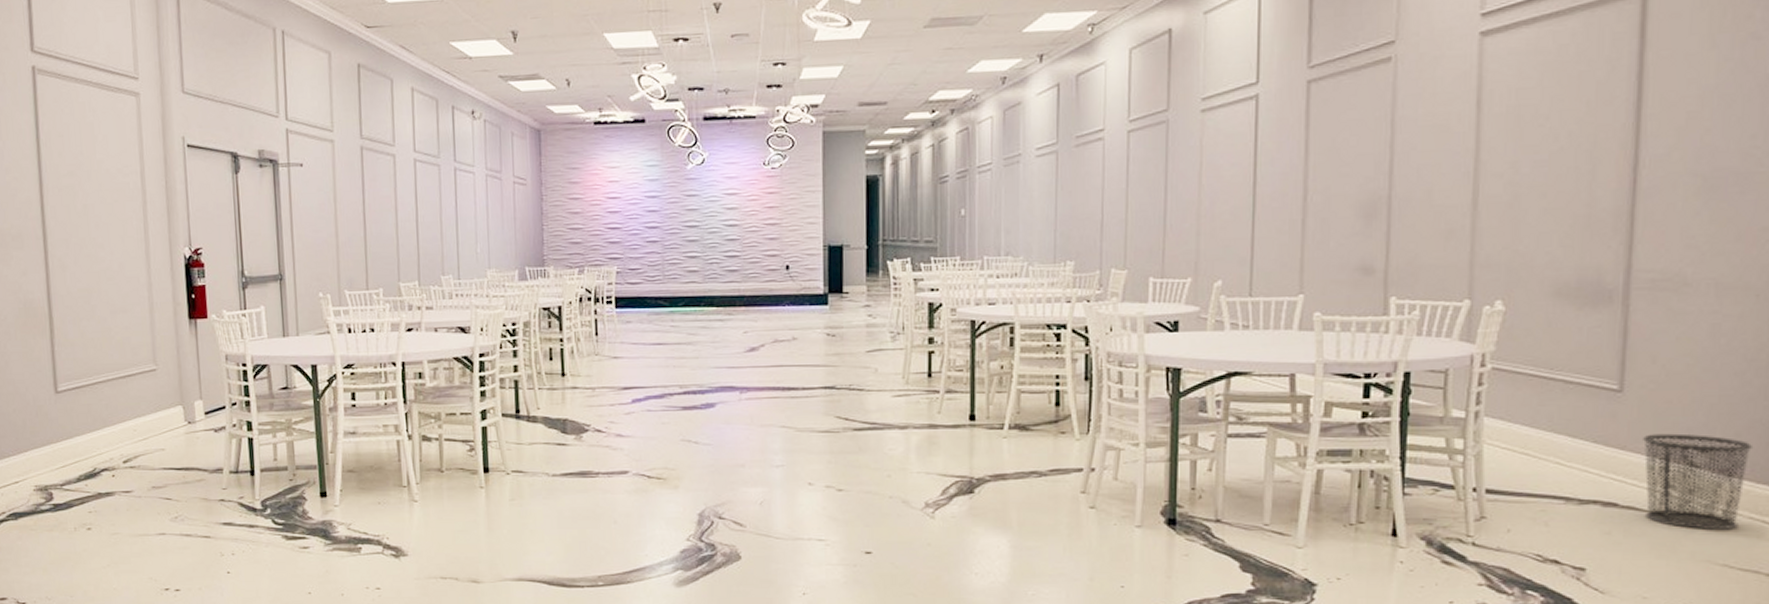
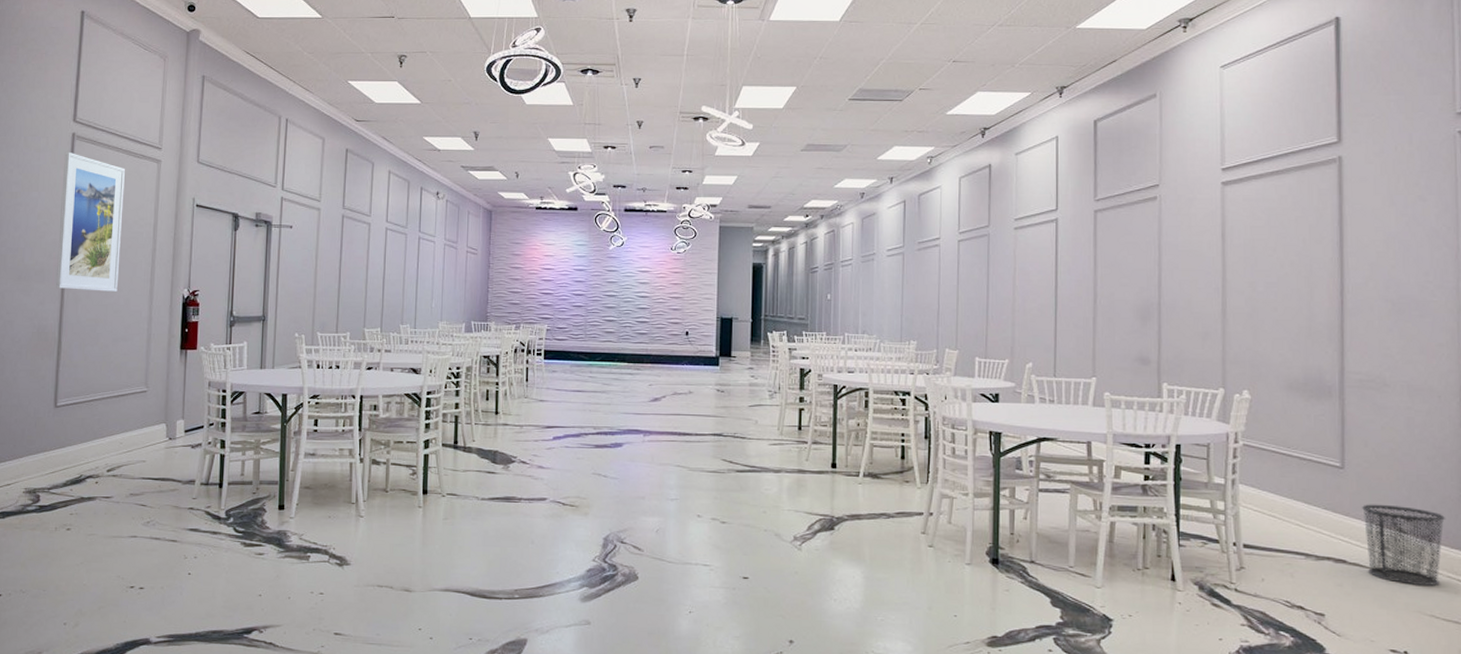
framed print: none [26,89,109,256] -> present [56,151,125,292]

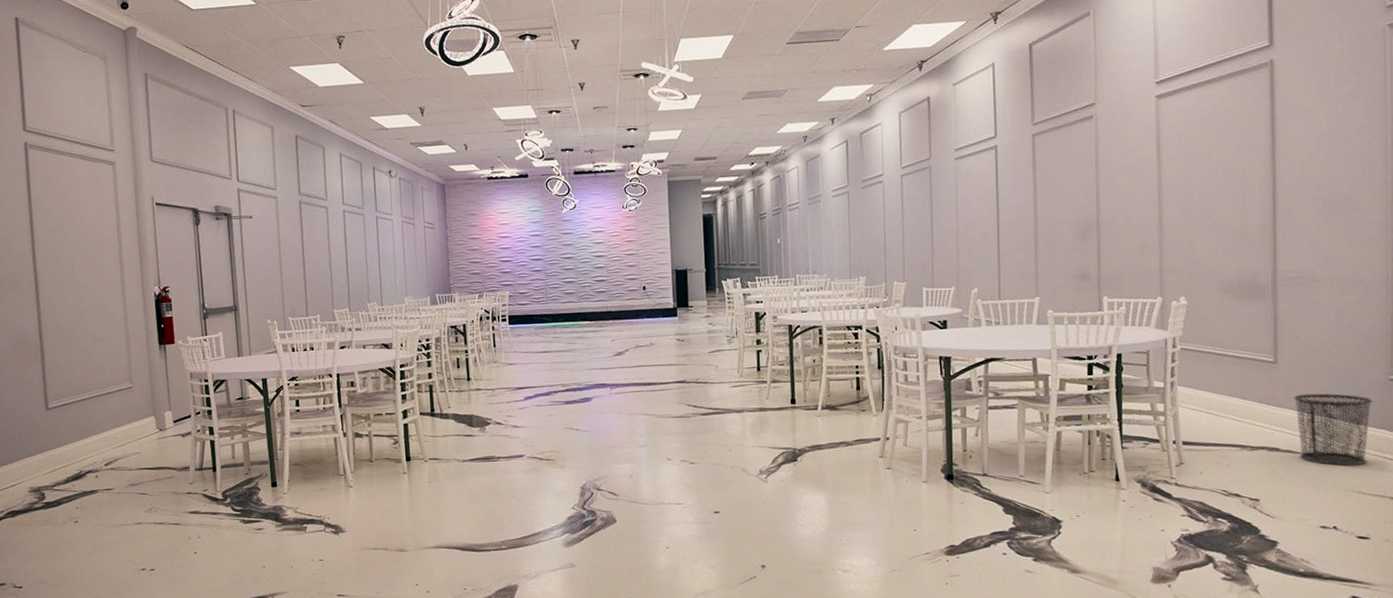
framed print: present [56,151,125,292] -> none [20,161,91,297]

